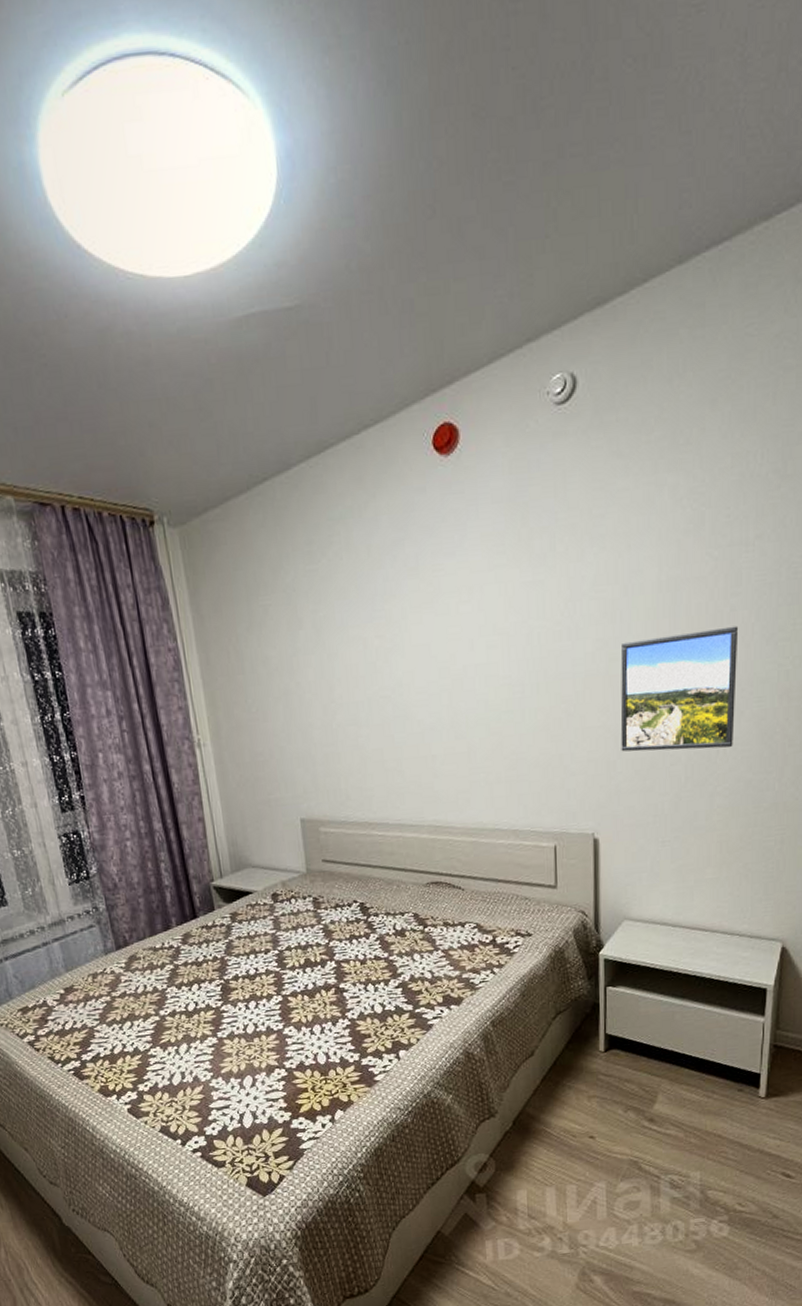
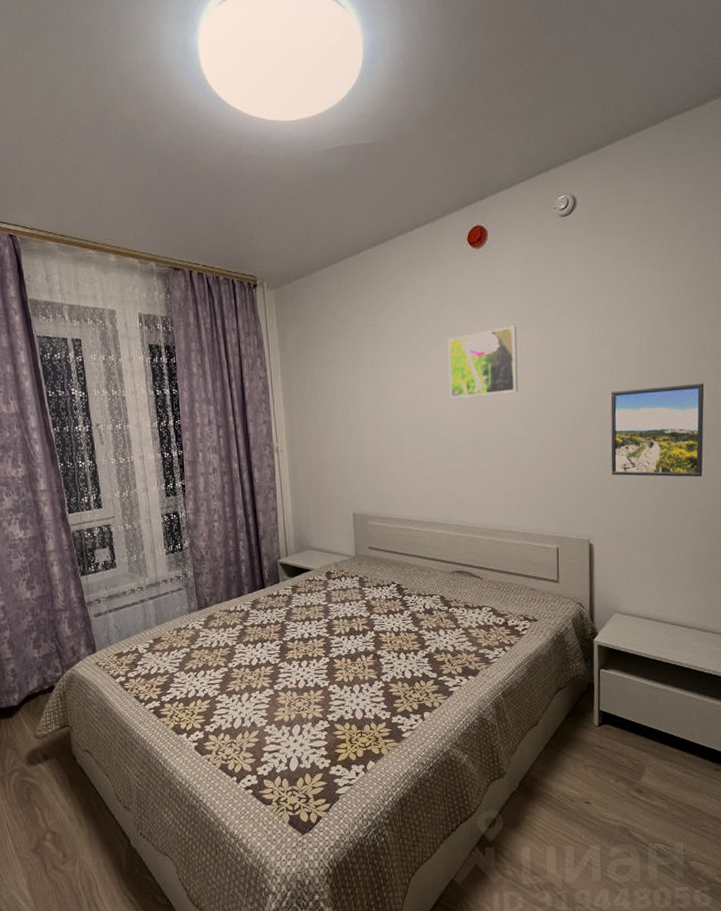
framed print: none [411,561,504,663] -> present [448,325,519,398]

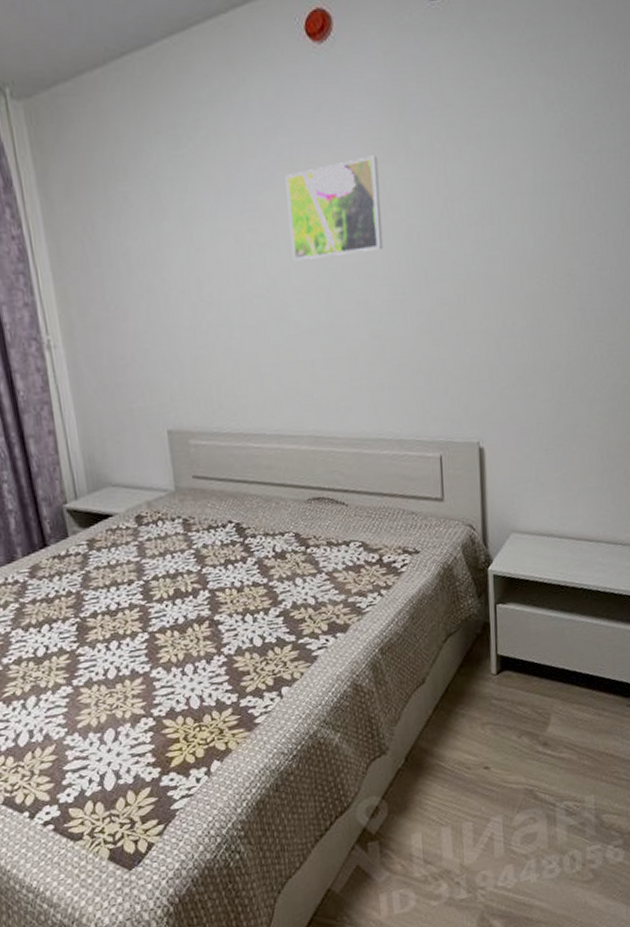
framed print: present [610,383,705,478] -> none [499,231,611,357]

